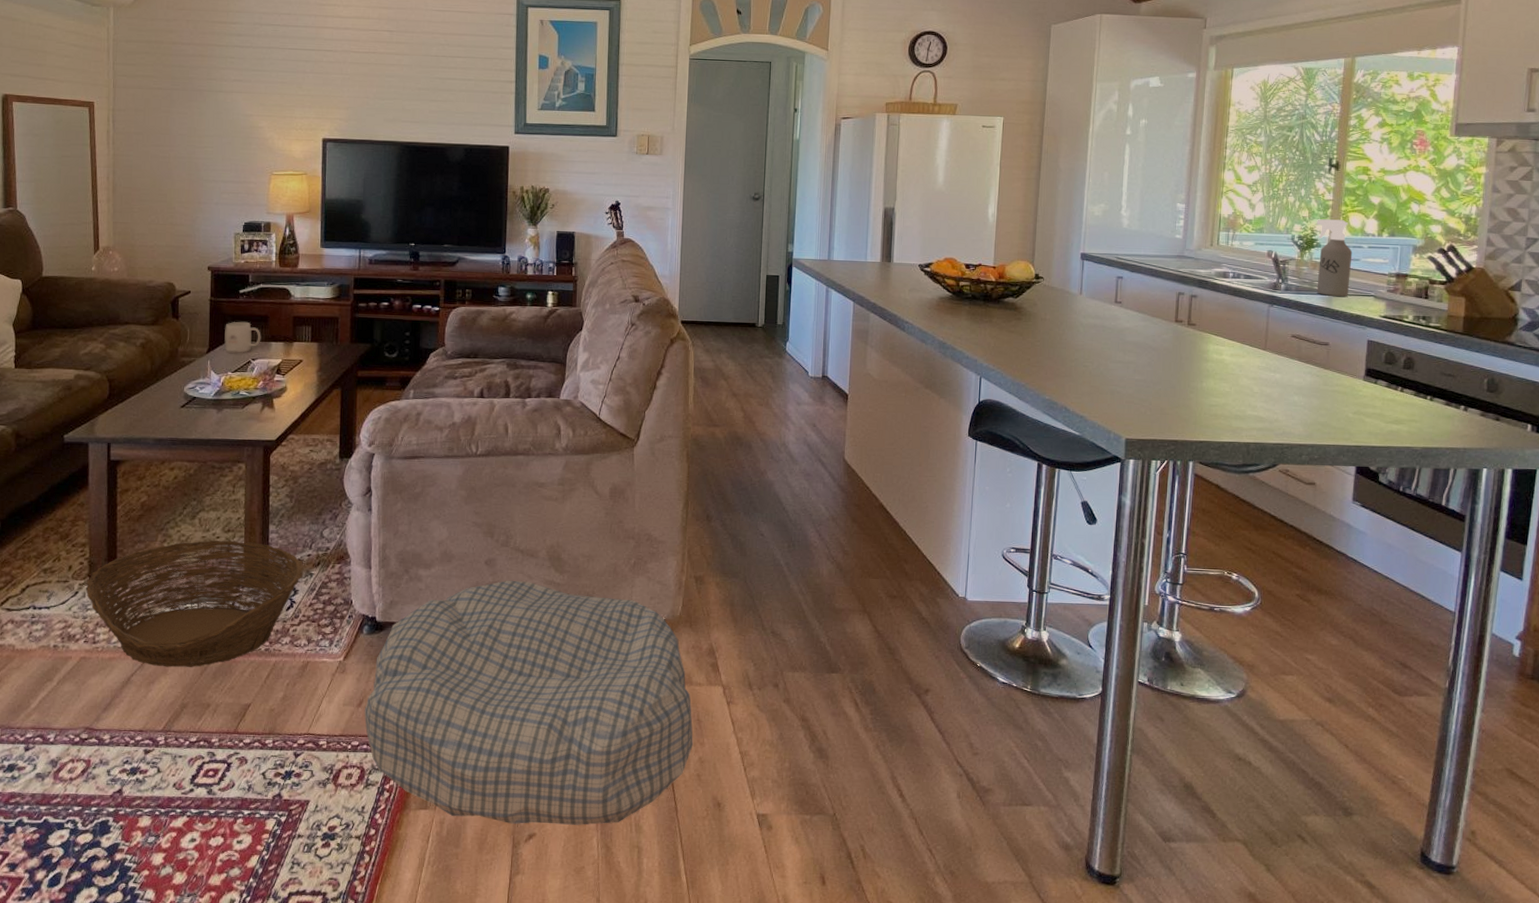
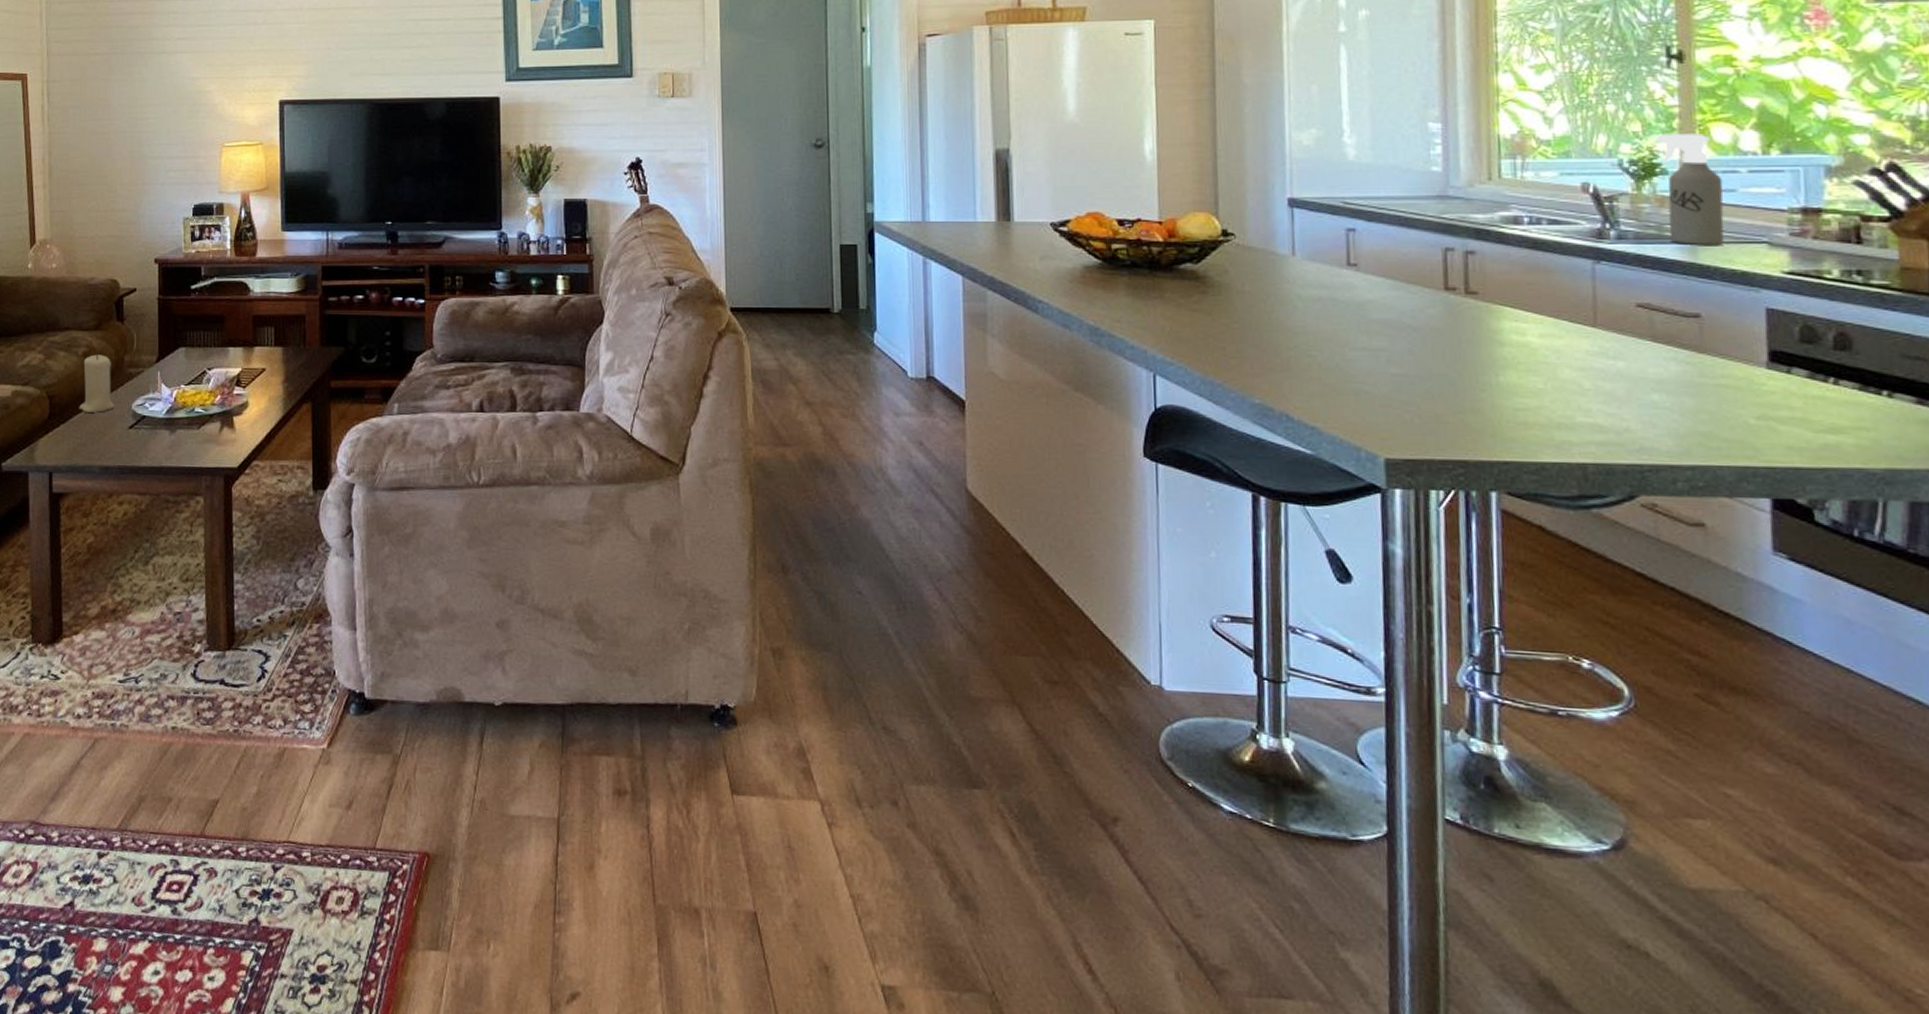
basket: present [86,540,304,667] -> none [29,591,276,750]
candle: none [136,344,168,394] -> present [79,353,115,413]
mug: present [224,321,261,354] -> none [176,323,217,363]
dog bed: present [364,580,693,825] -> none [355,648,785,986]

